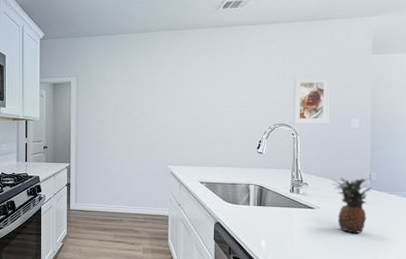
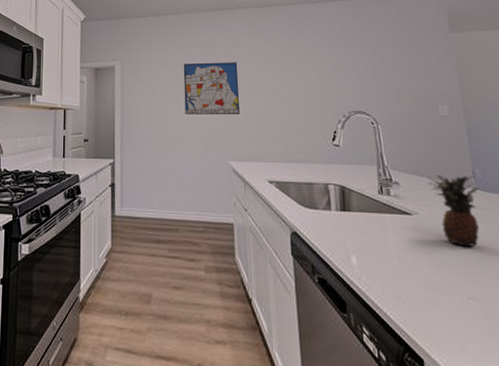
wall art: none [132,79,181,126] -> present [183,62,240,114]
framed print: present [293,77,331,124] -> none [365,57,415,111]

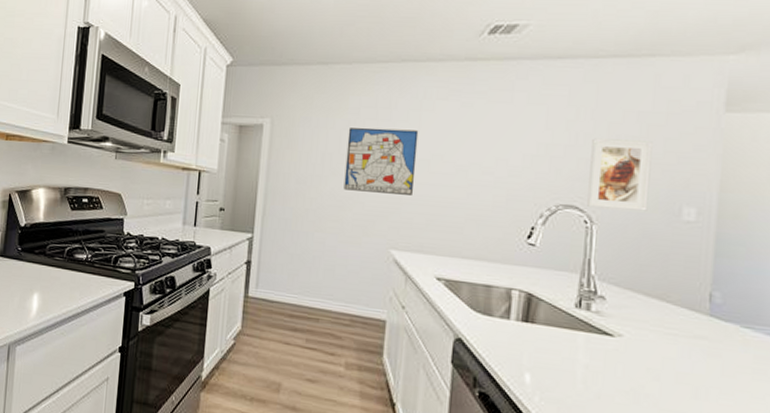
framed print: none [365,57,415,111] -> present [587,138,653,211]
fruit: present [428,174,480,247] -> none [644,293,714,383]

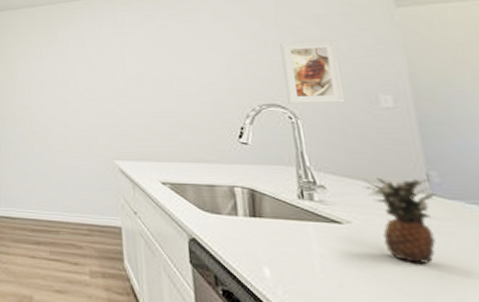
wall art: present [343,127,419,195] -> none [61,53,126,111]
fruit: none [644,293,714,383] -> present [364,177,436,264]

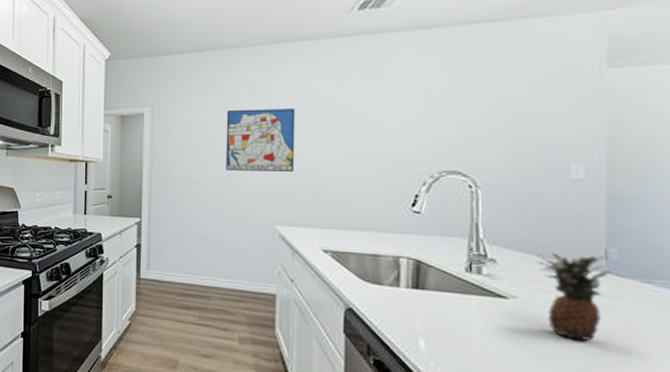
wall art: none [61,53,126,111] -> present [225,108,296,172]
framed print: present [280,40,346,104] -> none [471,102,534,172]

